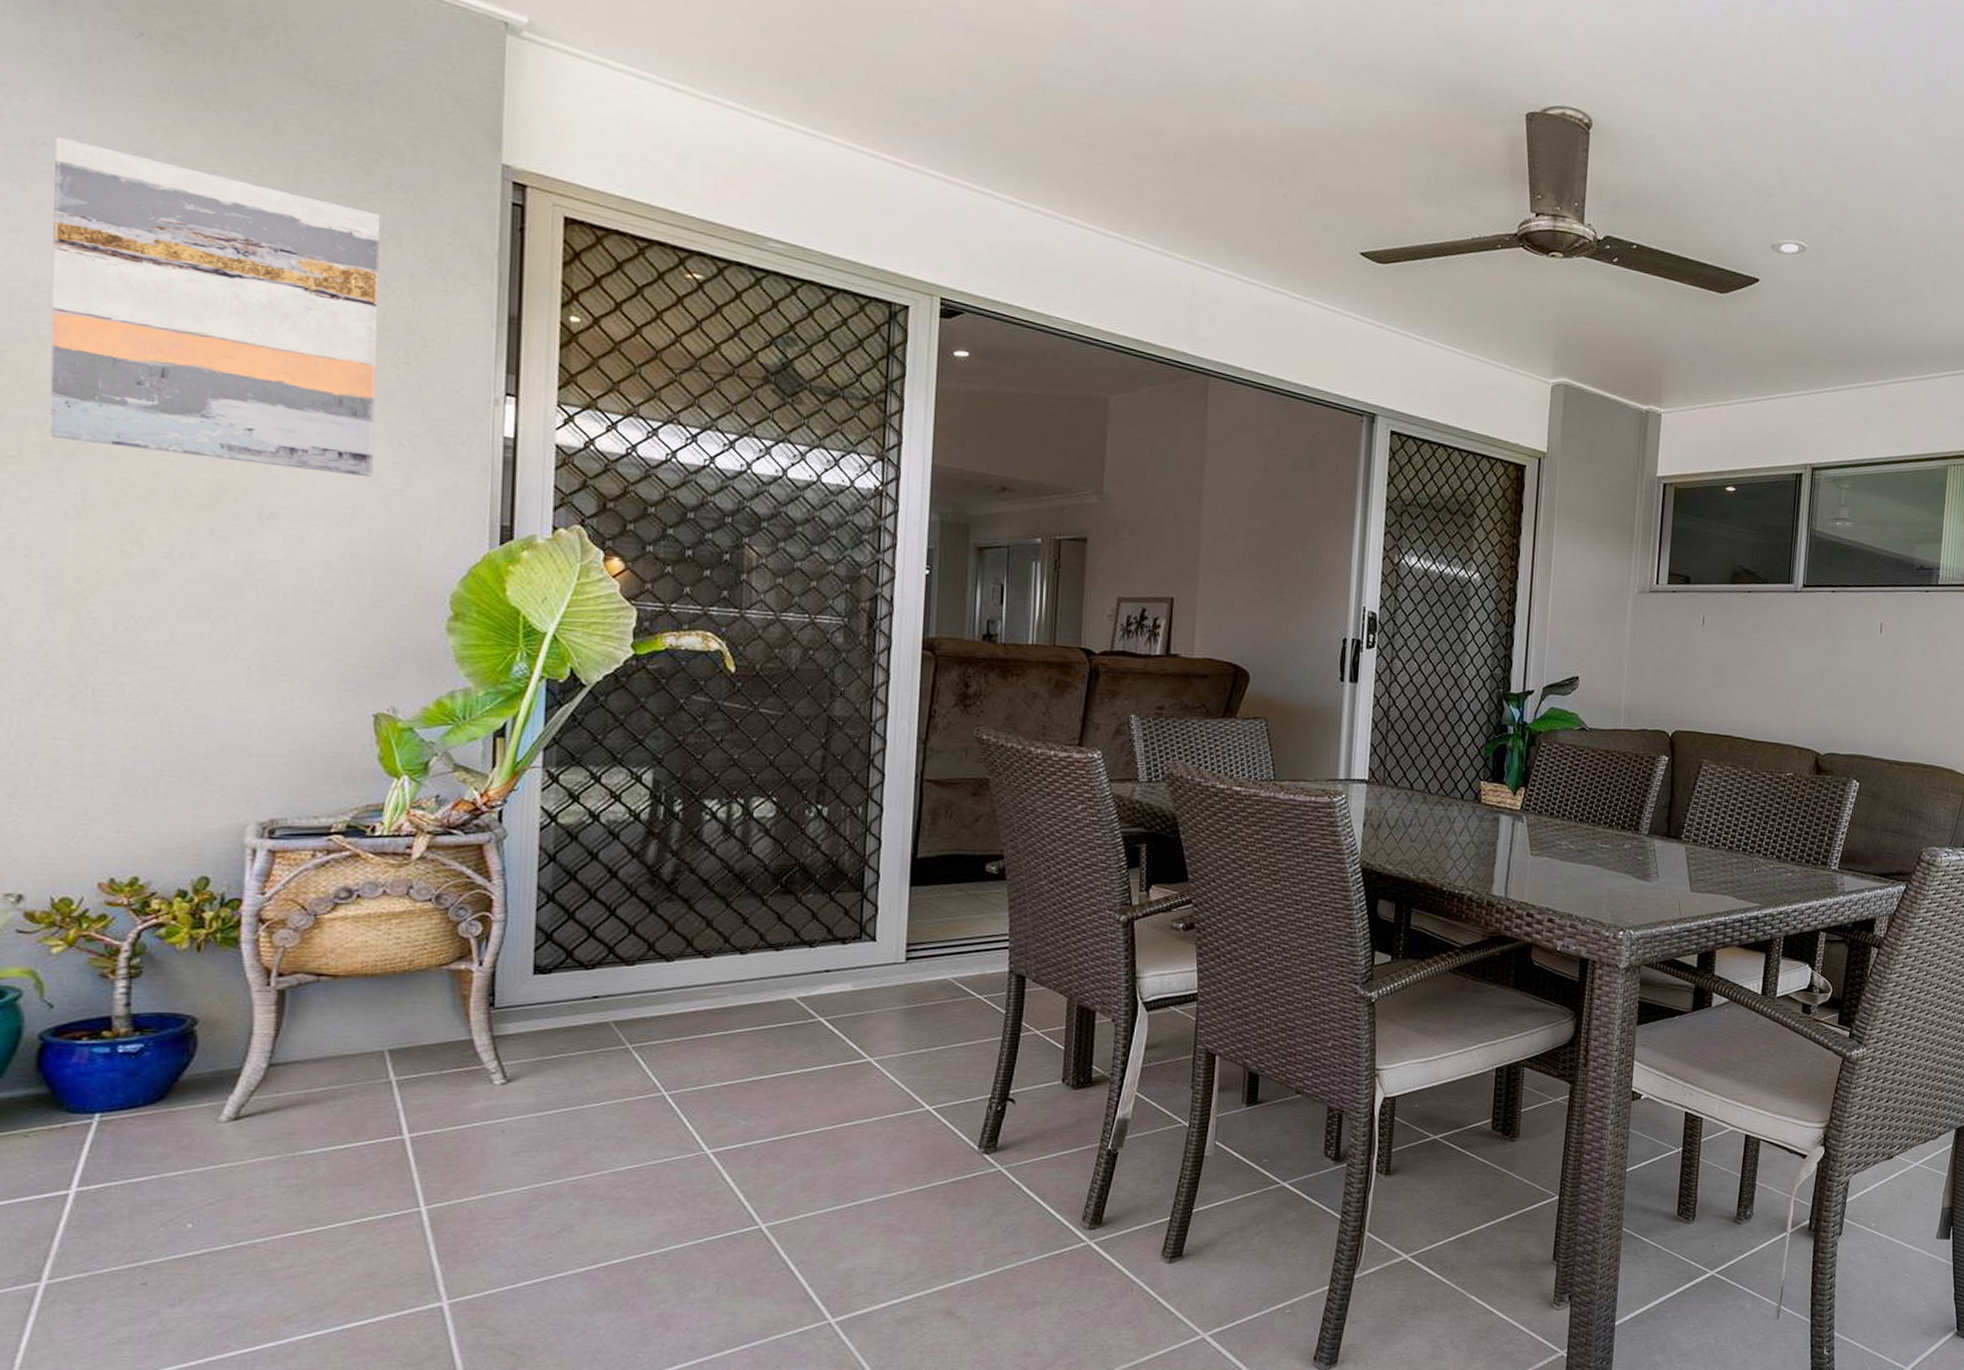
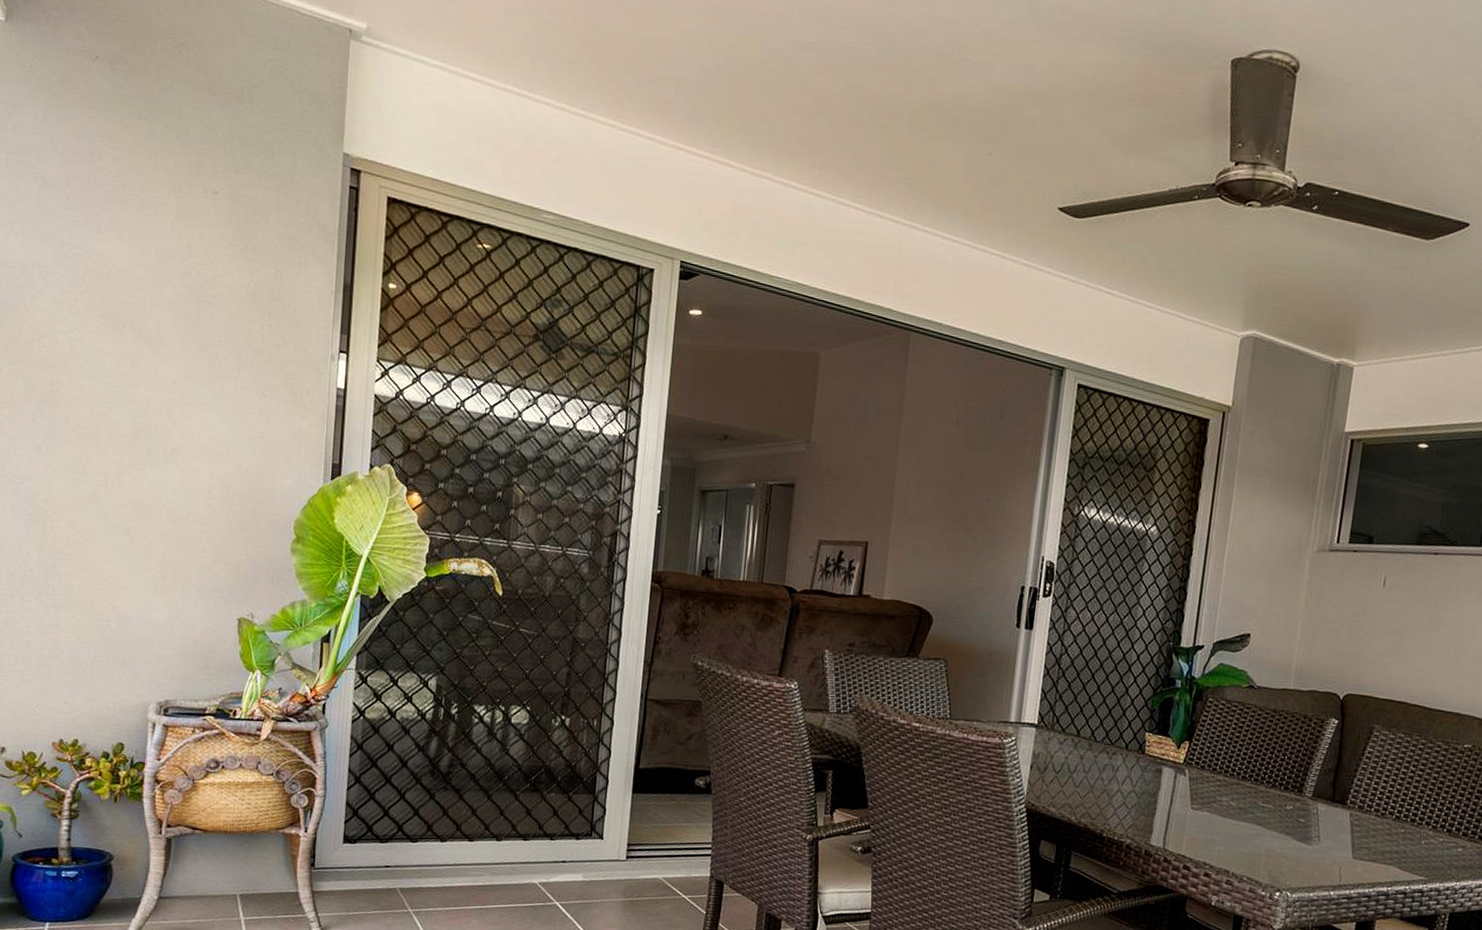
wall art: present [49,135,381,478] -> none [30,144,255,422]

